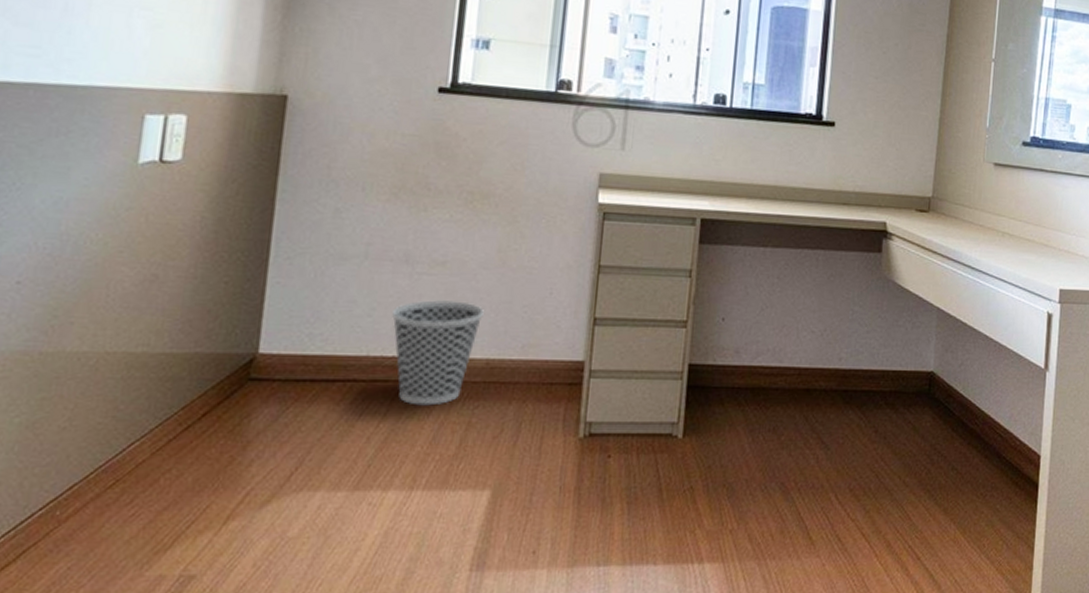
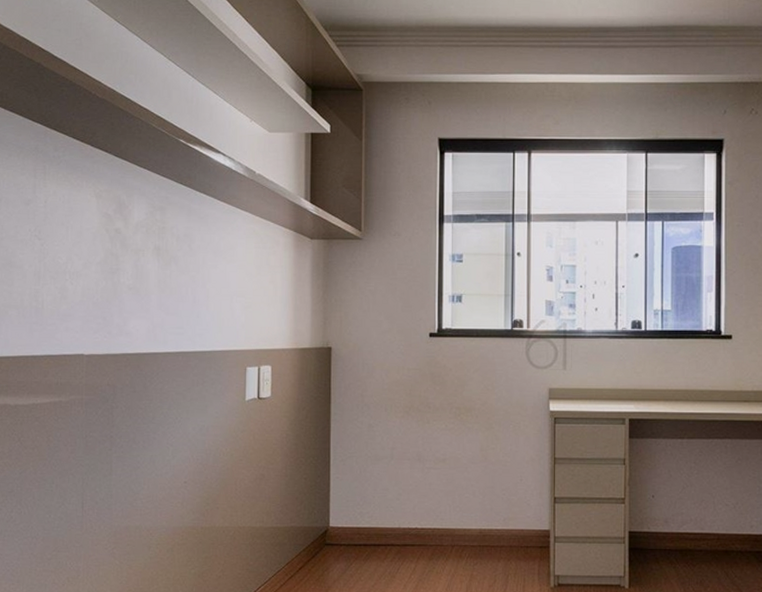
wastebasket: present [392,300,484,406] -> none [413,487,475,563]

